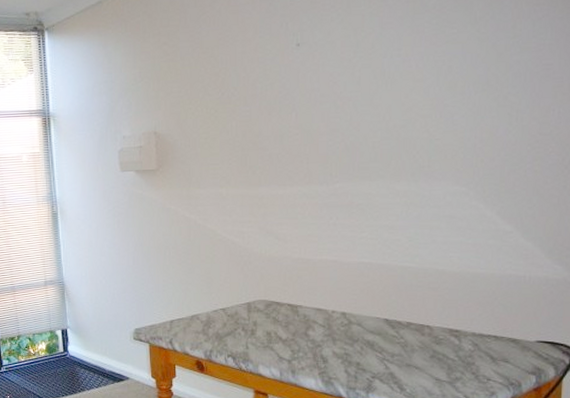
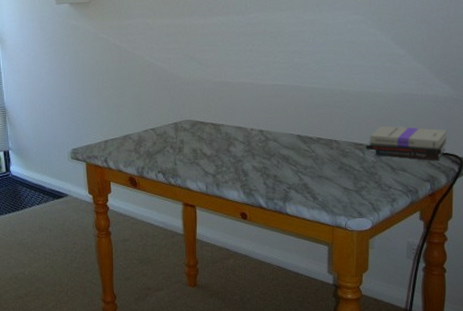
books: none [462,310,559,351] -> present [366,125,448,161]

